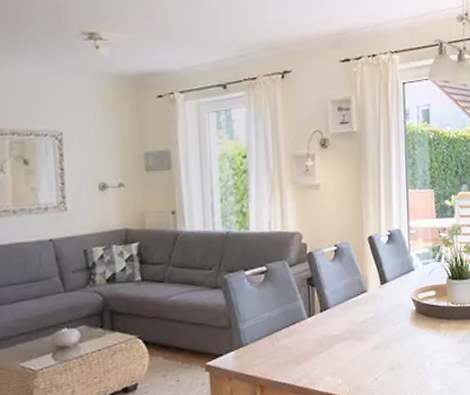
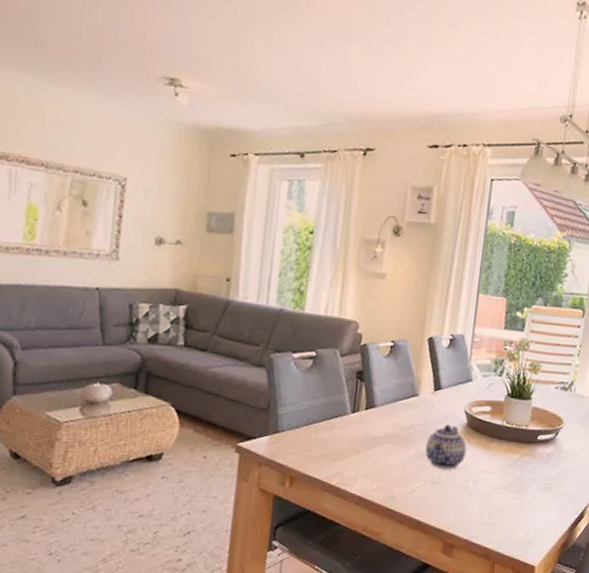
teapot: none [380,313,419,355] -> present [425,424,467,469]

